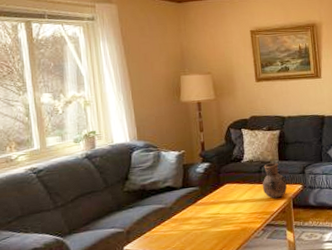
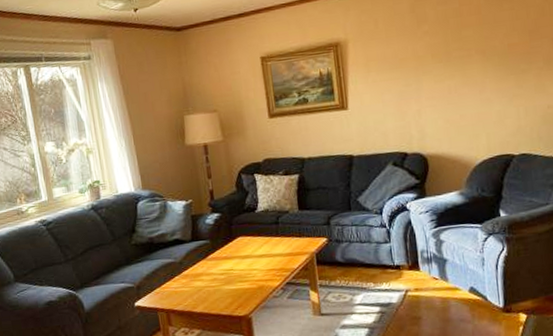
vase: present [262,162,287,199] -> none [280,212,309,254]

